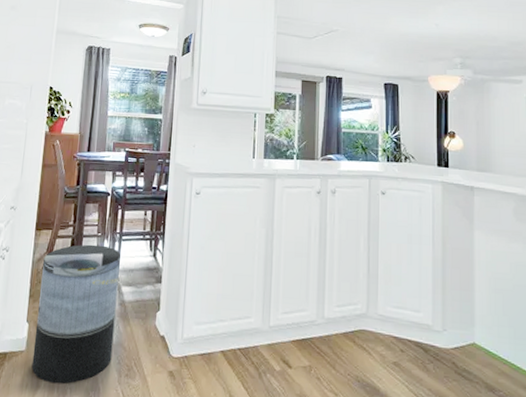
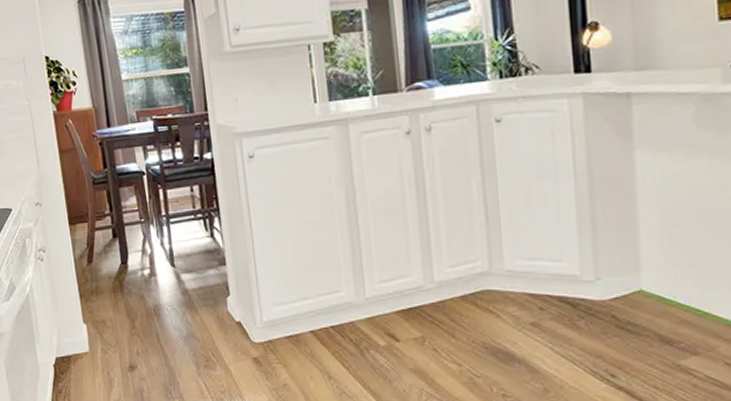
trash can: present [31,244,121,385] -> none [86,232,186,382]

